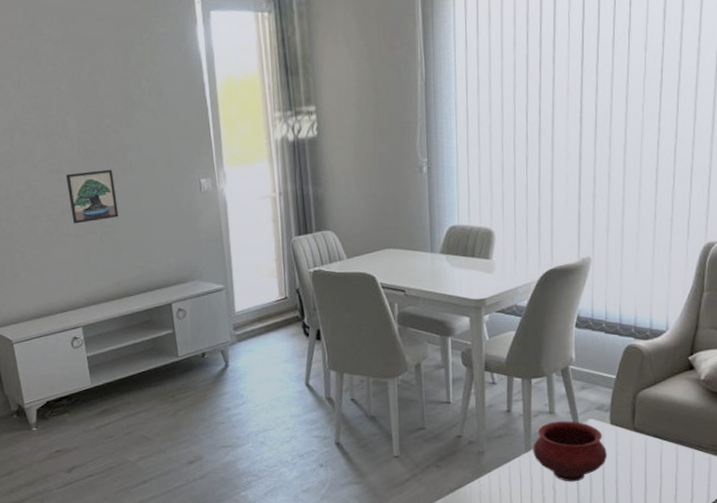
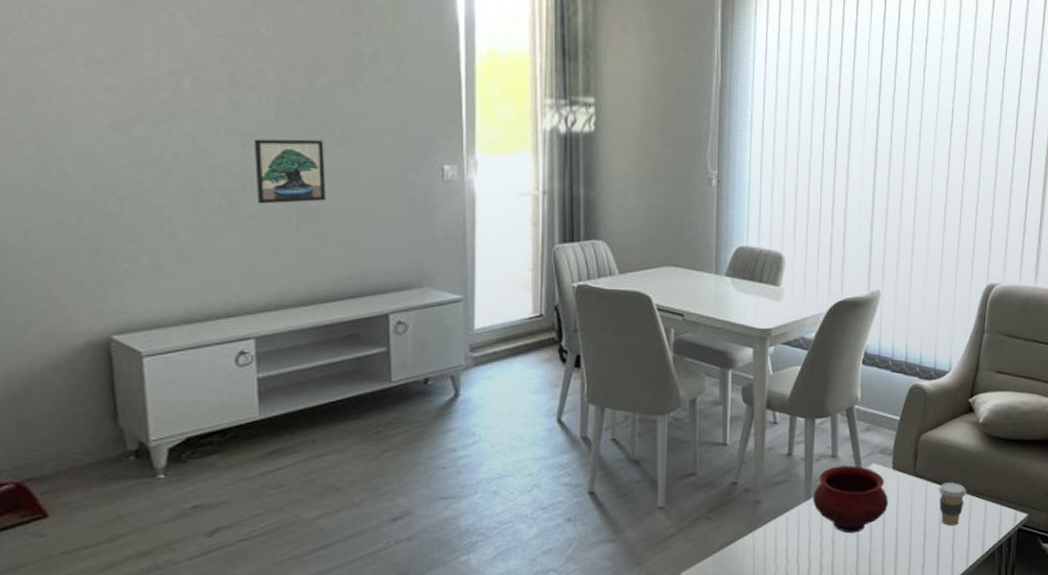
coffee cup: none [659,436,689,477] -> present [938,482,967,526]

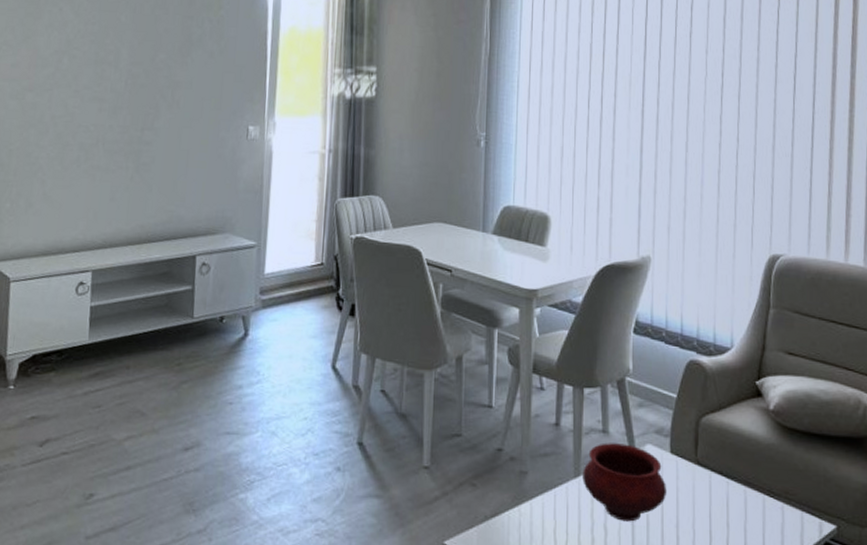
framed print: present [253,139,326,204] -> none [105,104,158,158]
coffee cup: present [938,482,967,526] -> none [725,475,759,528]

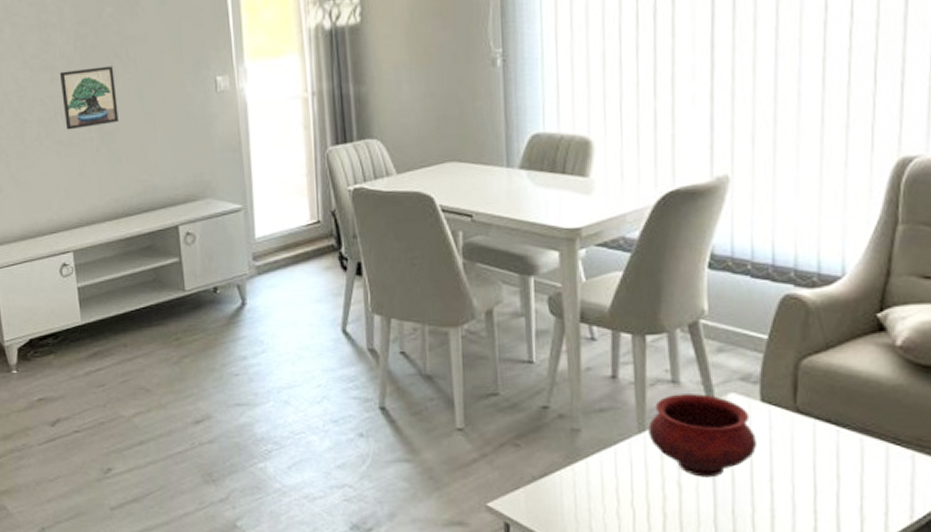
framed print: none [105,104,158,158] -> present [59,66,119,130]

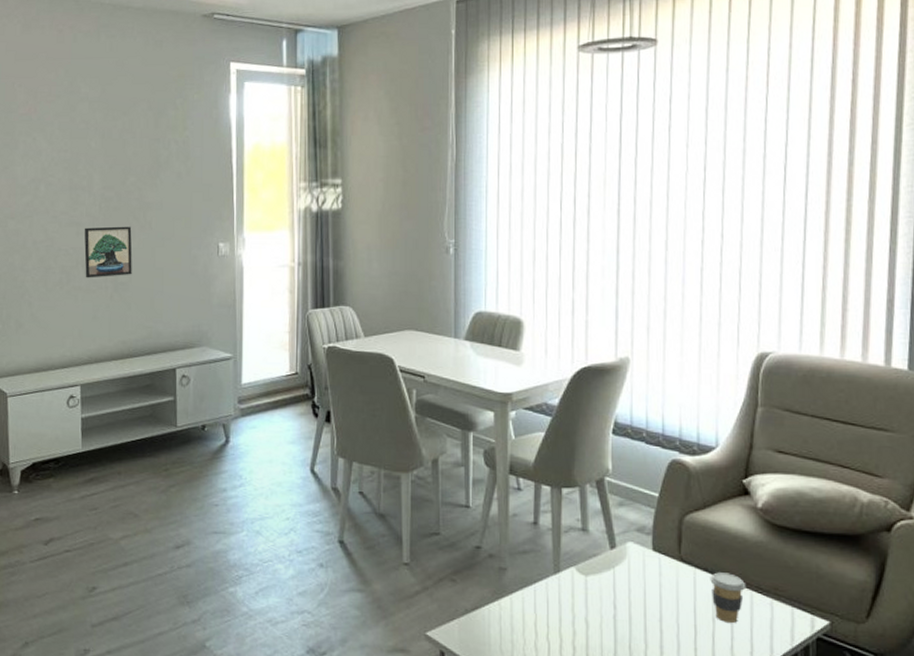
bowl: present [648,394,756,478] -> none [562,540,649,616]
coffee cup: none [834,423,881,480] -> present [710,572,747,623]

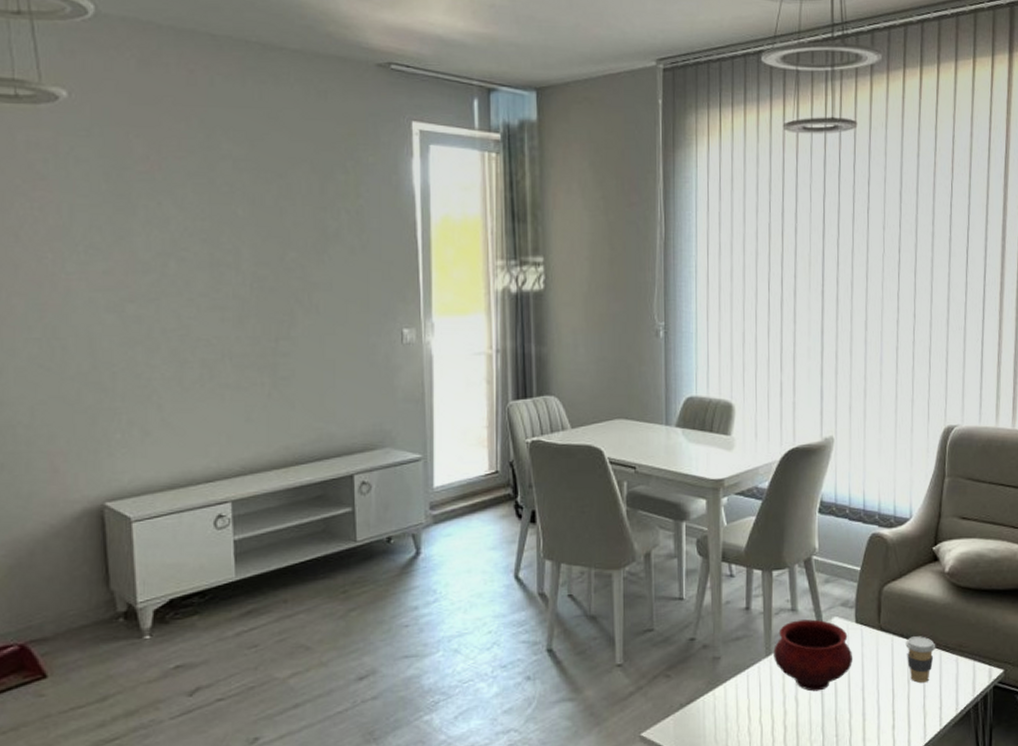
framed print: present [84,226,132,278] -> none [230,310,295,373]
bowl: none [562,540,649,616] -> present [774,619,852,692]

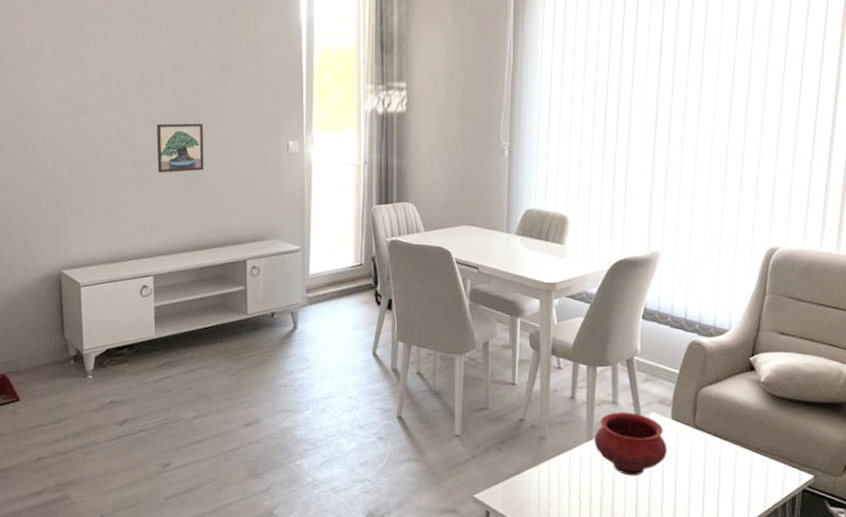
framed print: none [230,310,295,373] -> present [156,123,204,173]
coffee cup: present [905,636,936,683] -> none [718,437,748,479]

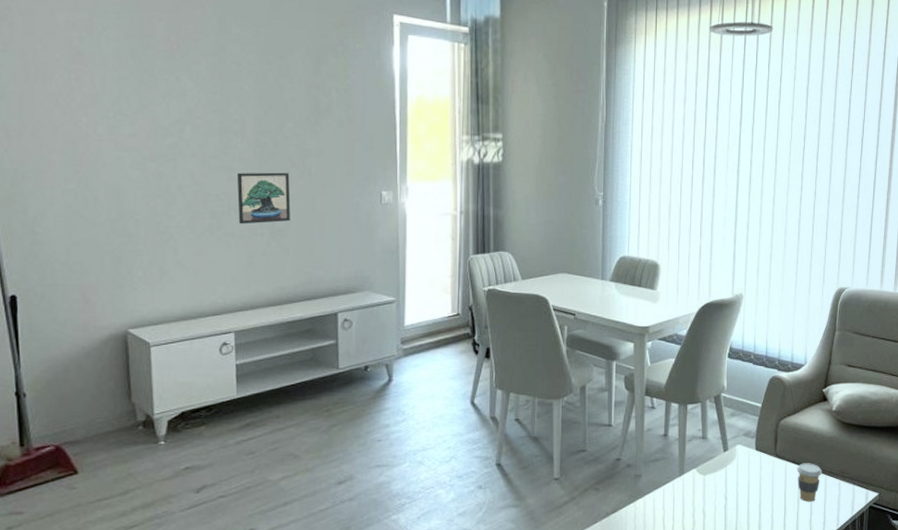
bowl: present [594,412,667,476] -> none [686,446,752,506]
coffee cup: none [718,437,748,479] -> present [797,463,823,502]

